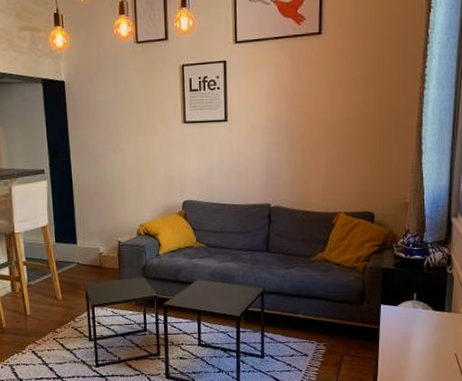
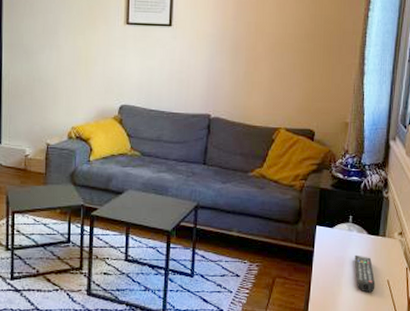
remote control: none [420,330,443,366] -> present [354,254,376,293]

